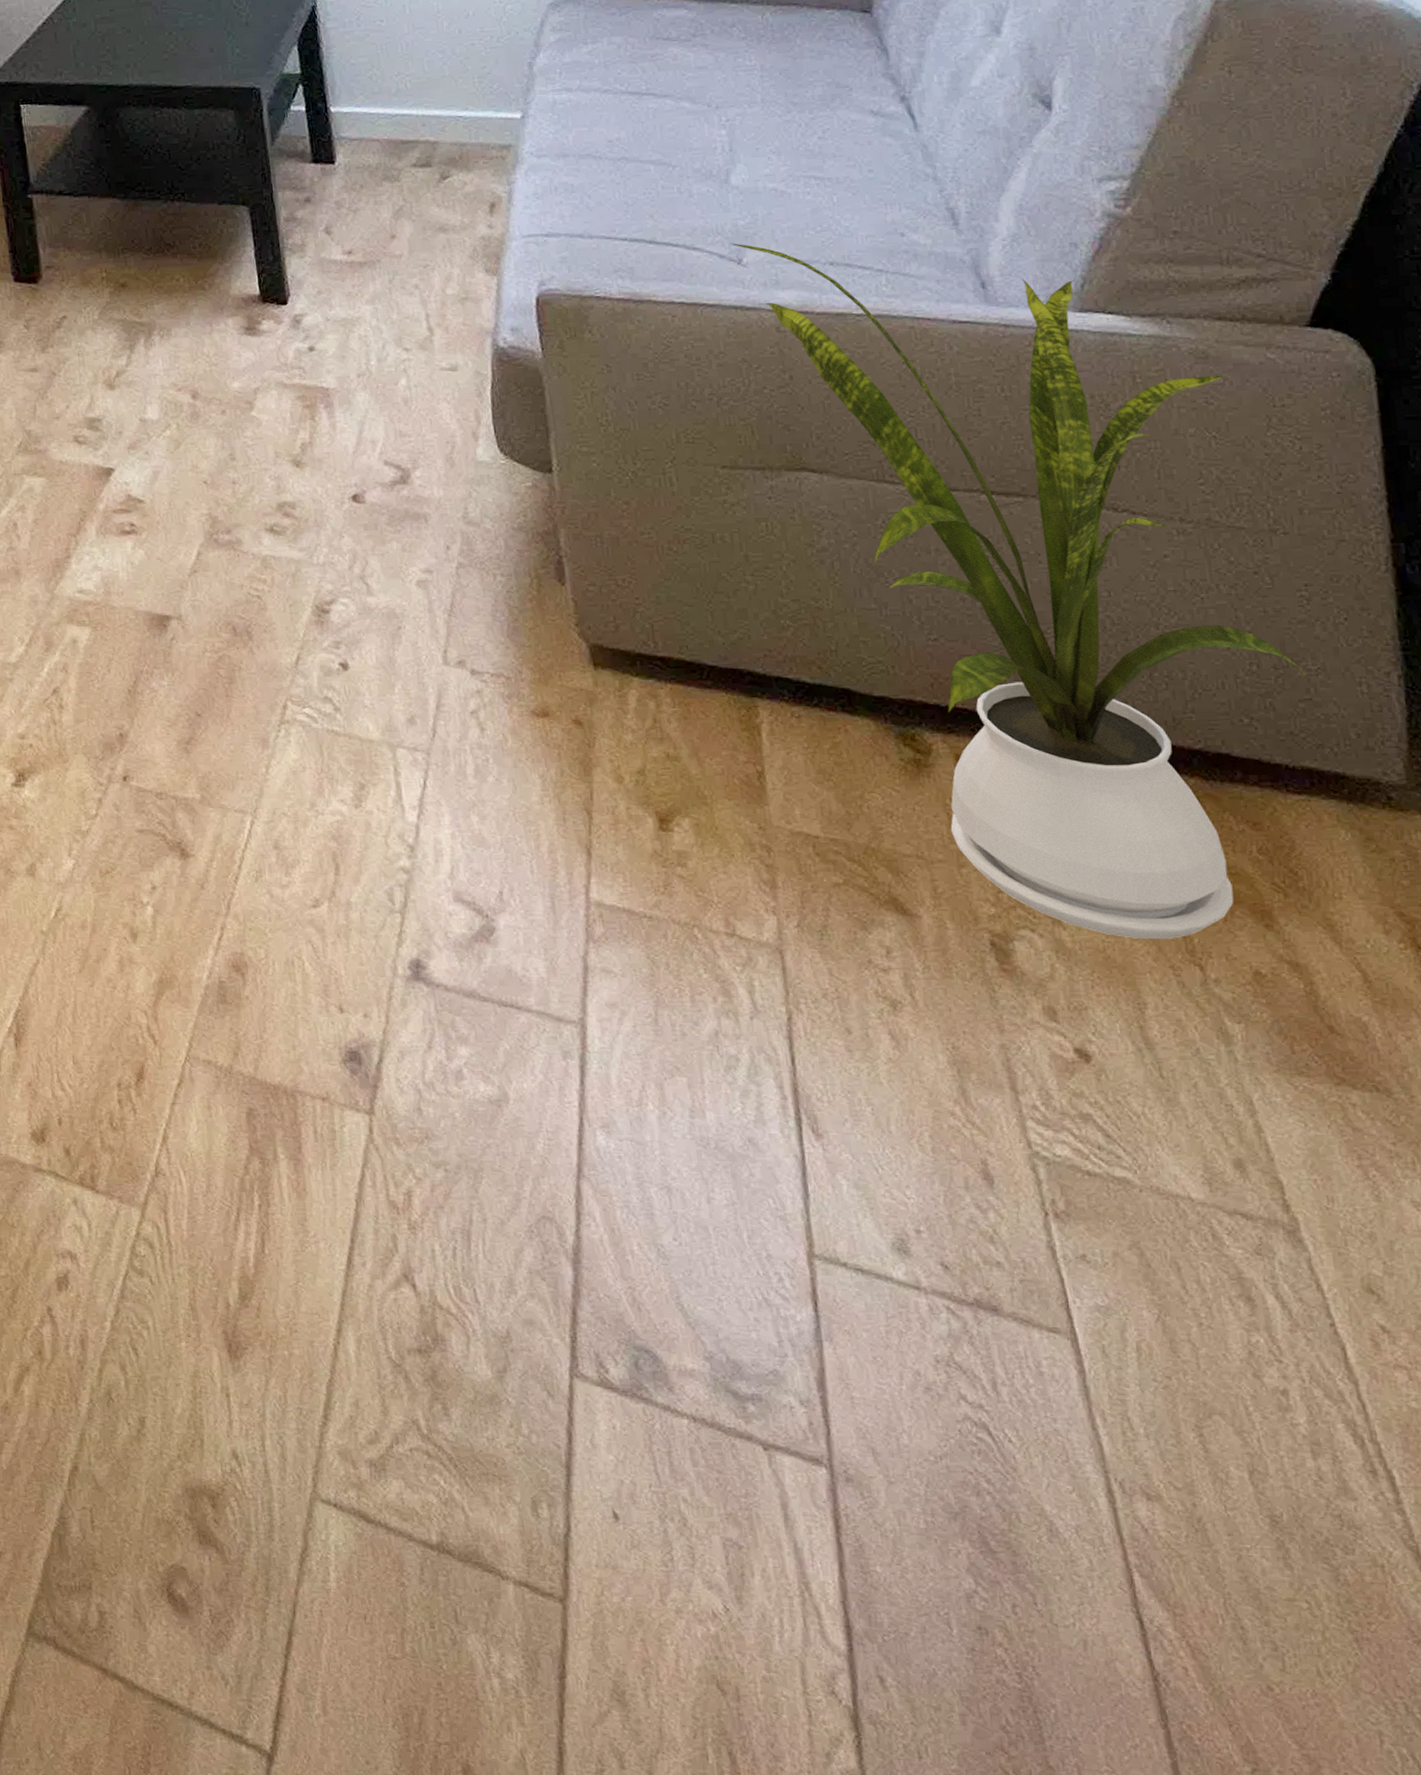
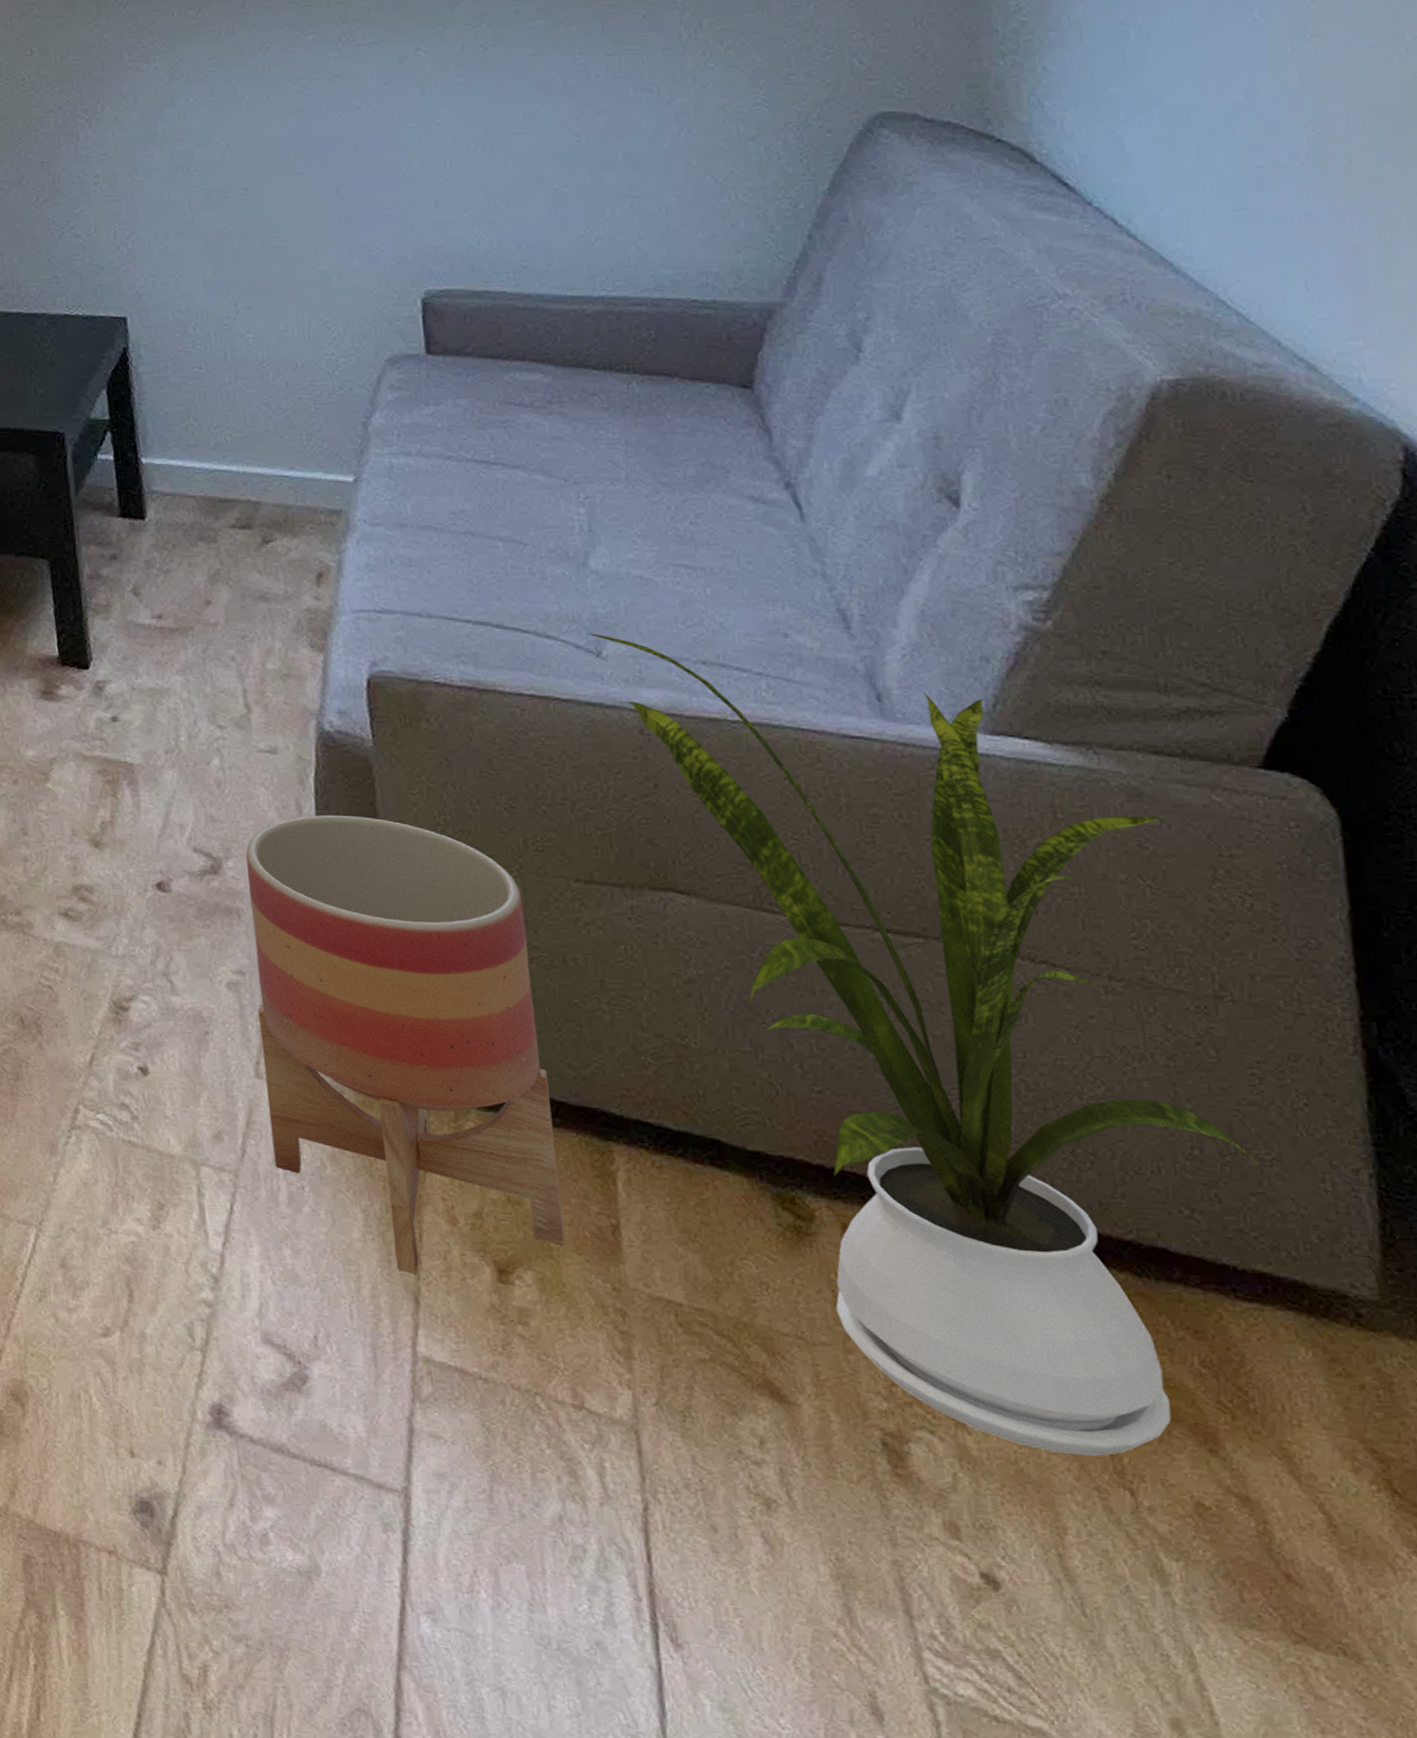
planter: none [431,422,718,830] -> present [246,815,565,1276]

